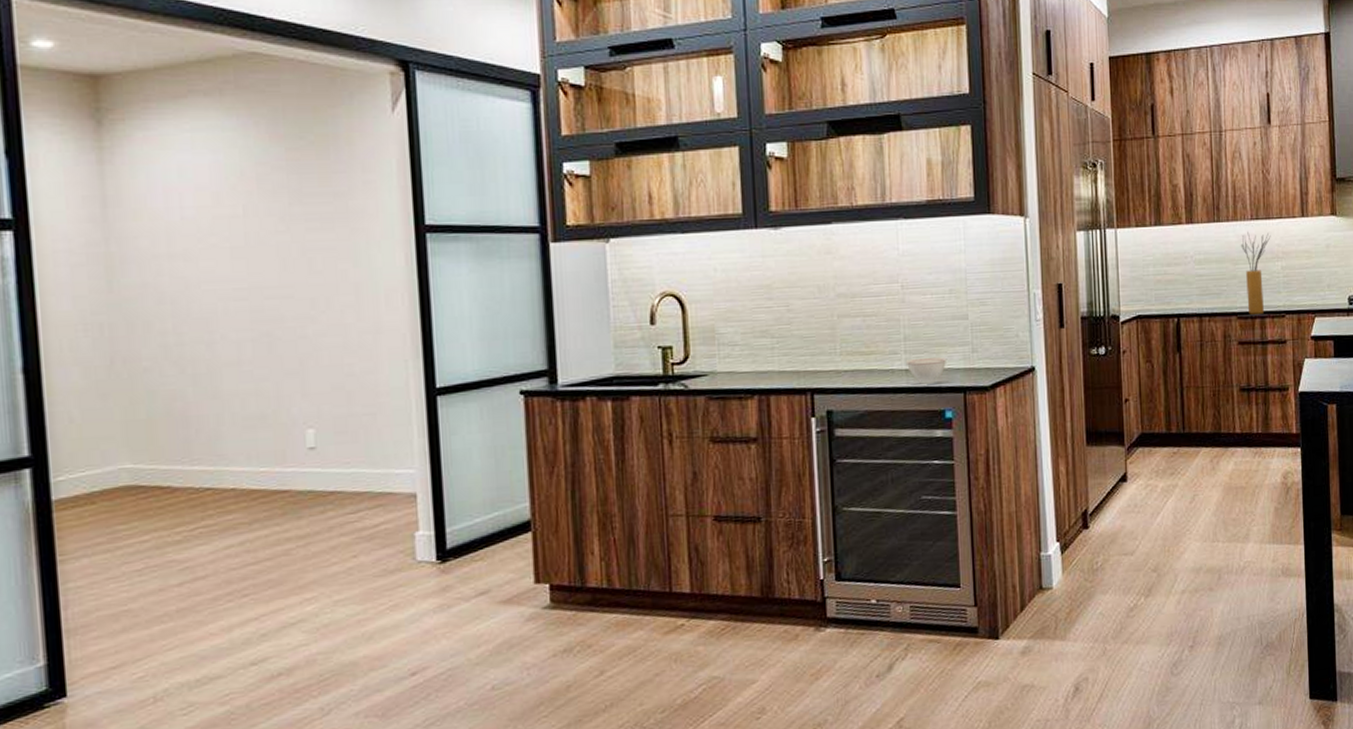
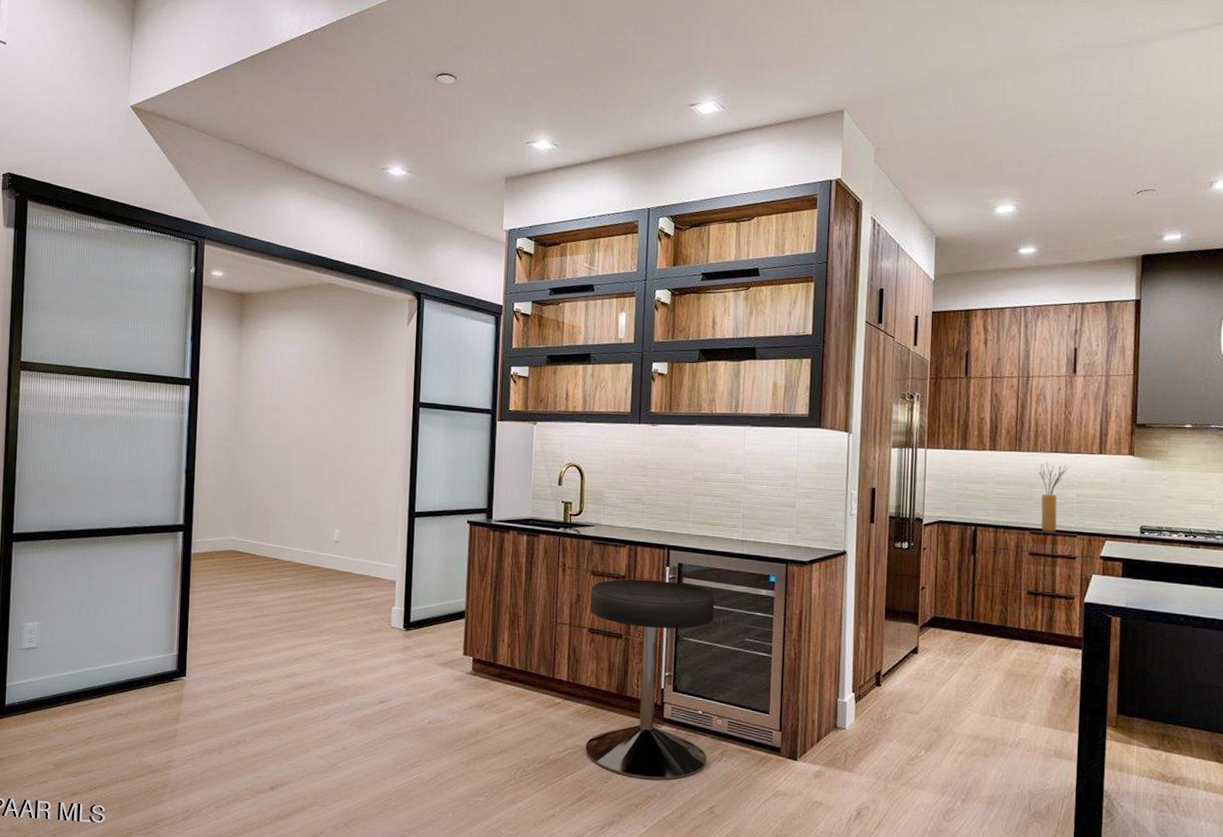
bar stool: none [712,436,887,705] -> present [585,579,715,781]
bowl: present [907,356,946,385] -> none [743,532,774,554]

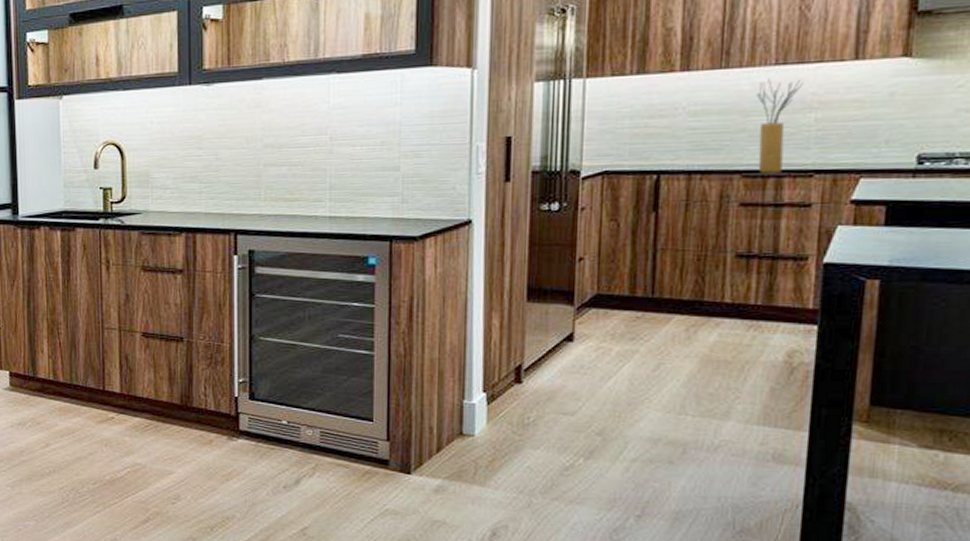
bar stool: present [585,579,715,781] -> none [143,272,297,500]

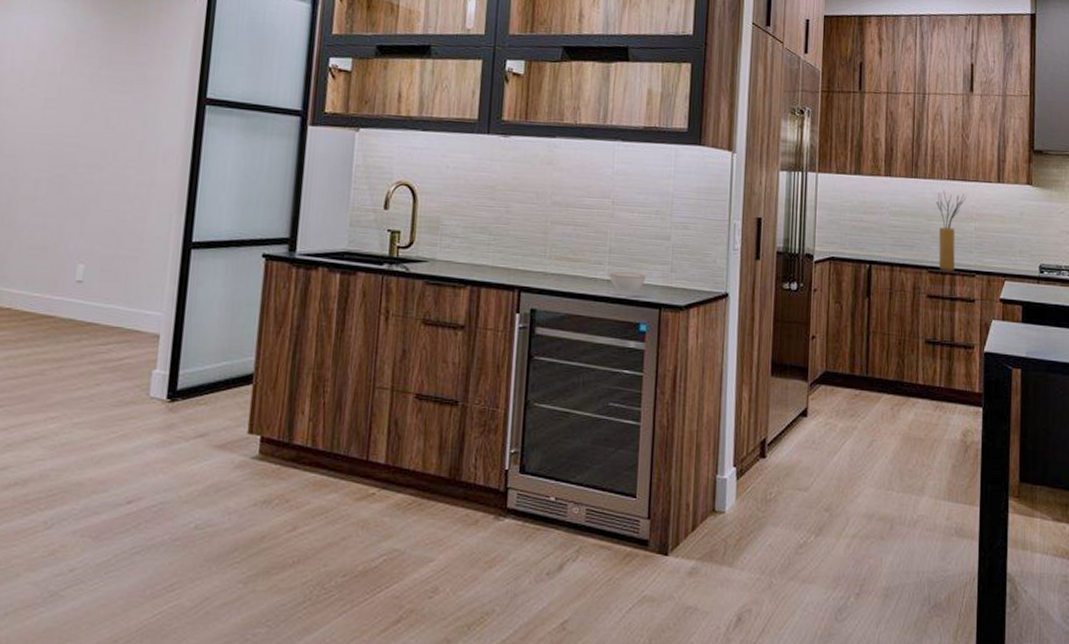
bowl: none [331,205,373,231] -> present [609,270,646,297]

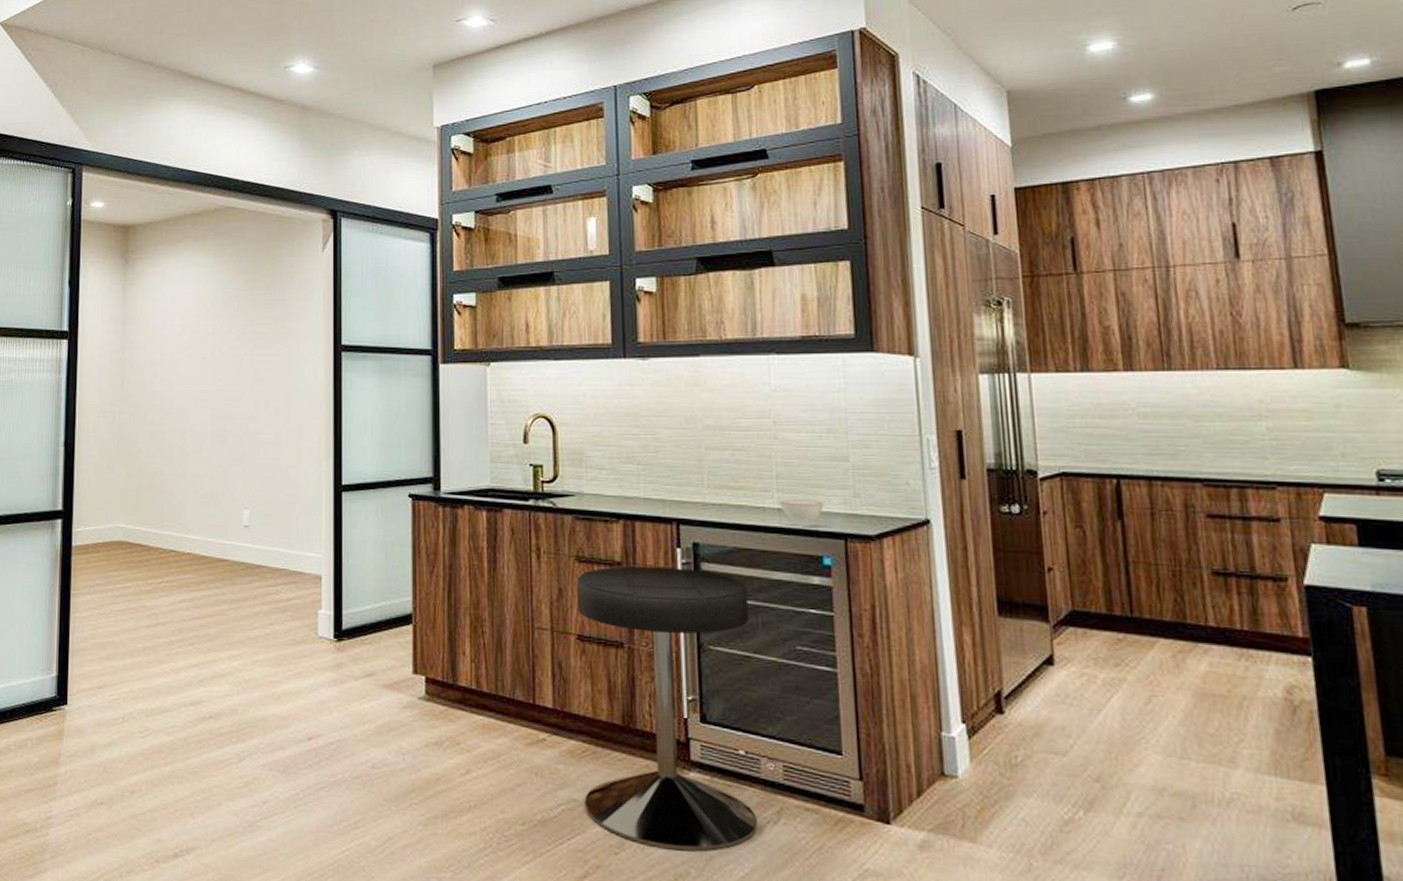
bar stool: none [405,329,574,591] -> present [577,566,757,852]
vase: present [935,190,966,272] -> none [1203,383,1249,484]

